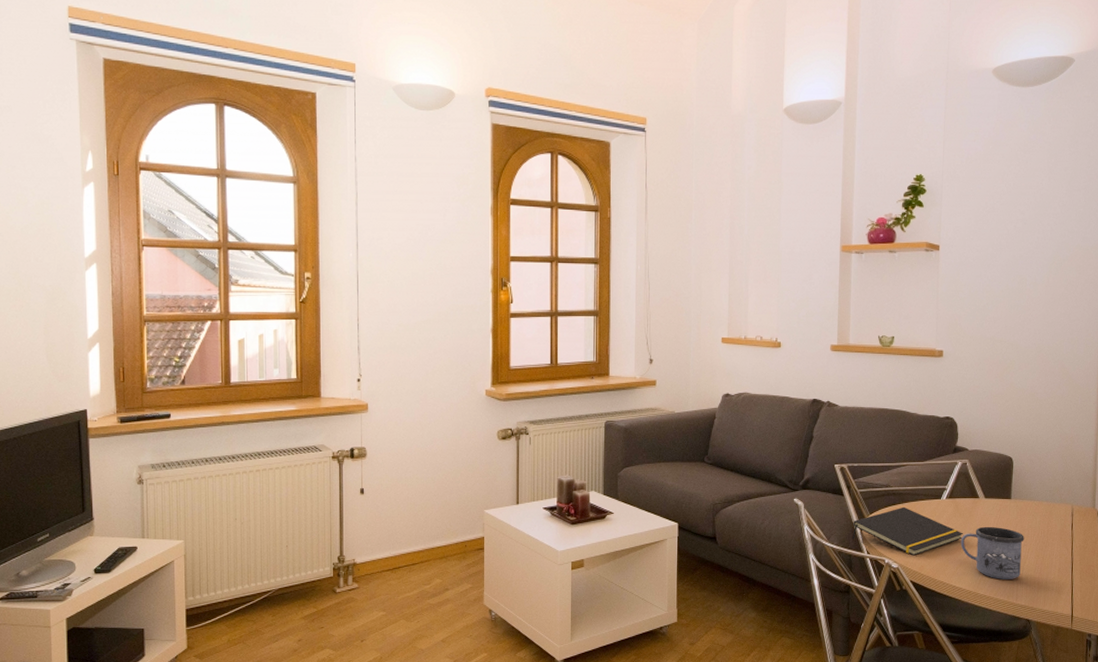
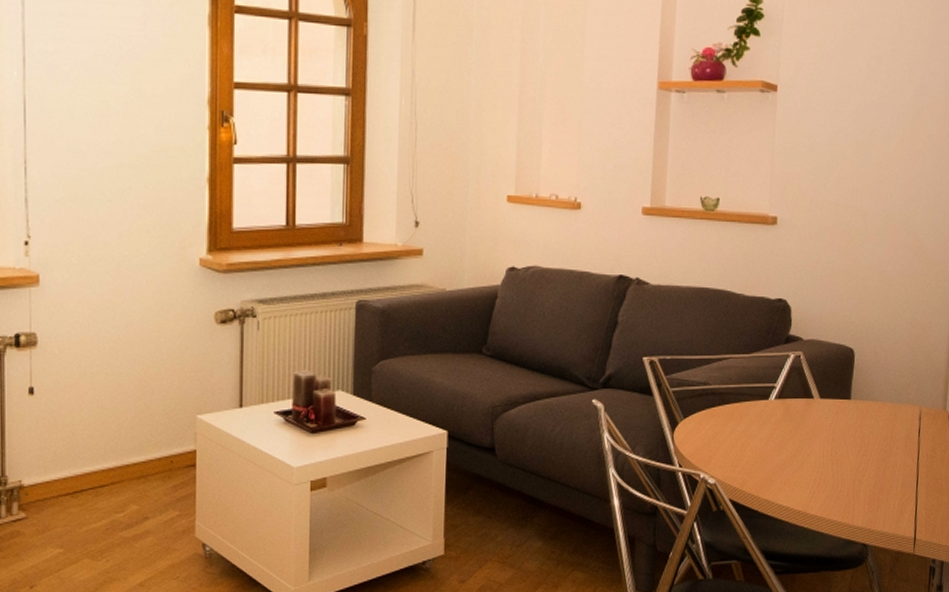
notepad: present [852,506,963,556] -> none [661,409,793,469]
mug: present [960,526,1024,580] -> none [790,432,864,497]

